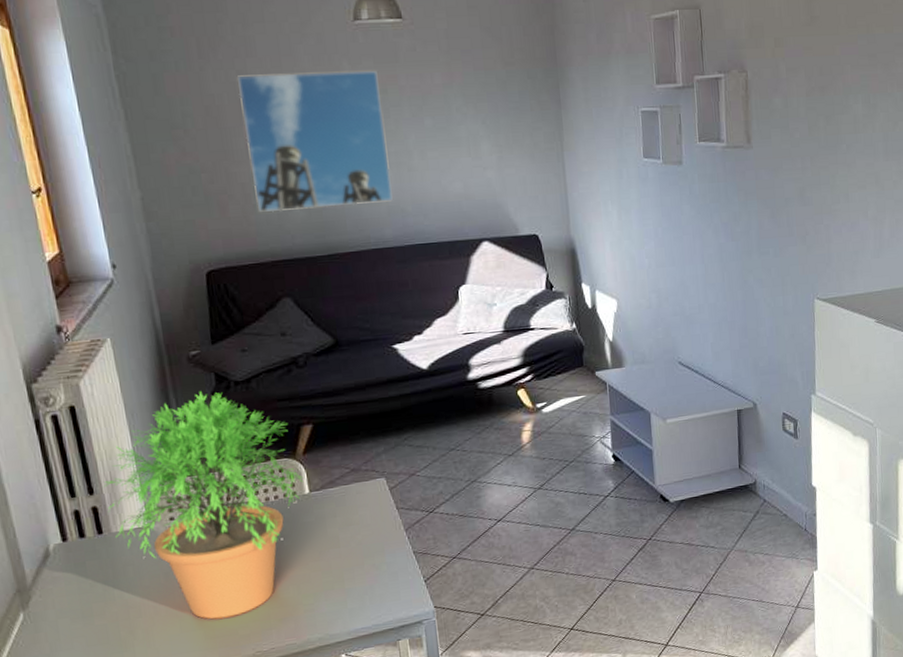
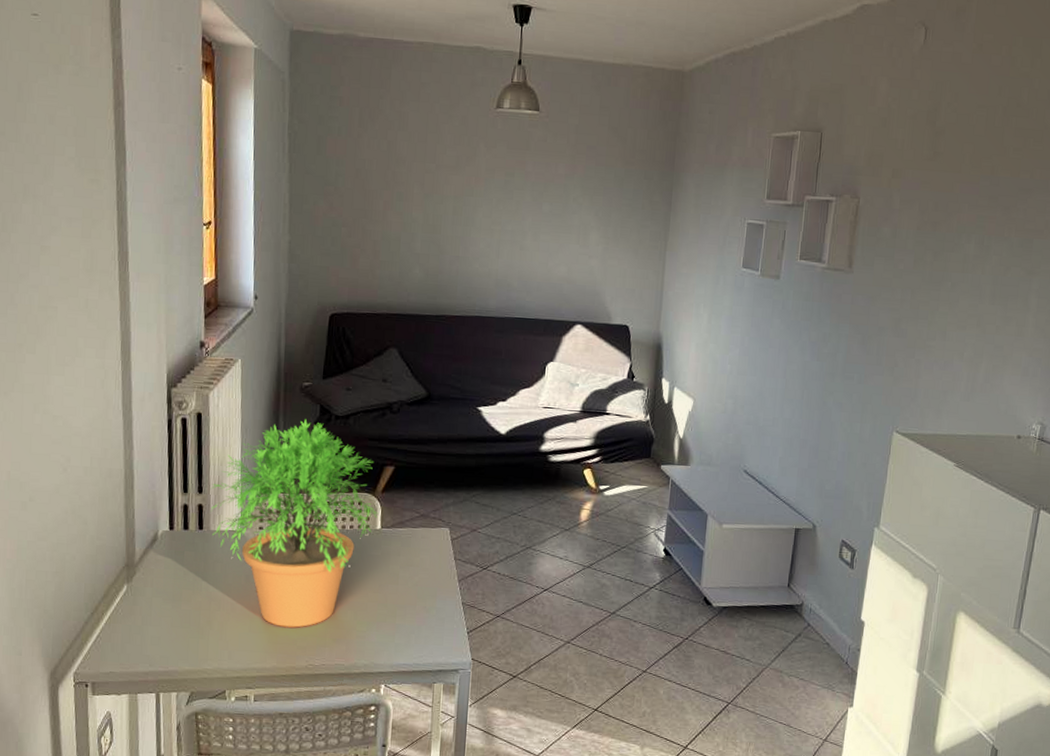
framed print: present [238,71,393,212] -> none [383,145,509,275]

